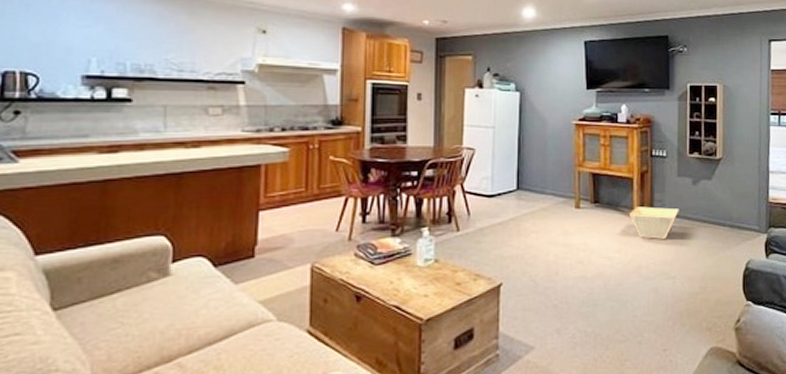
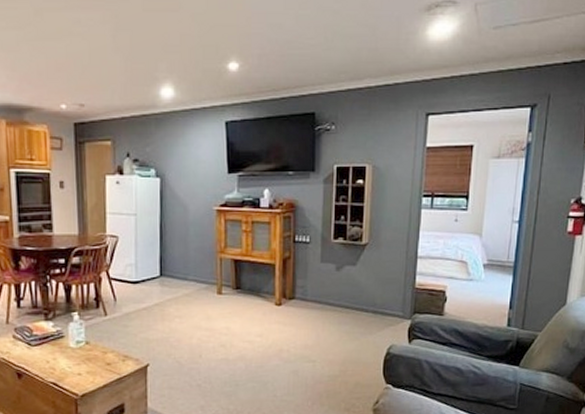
basket: present [629,206,679,239] -> none [270,292,321,324]

